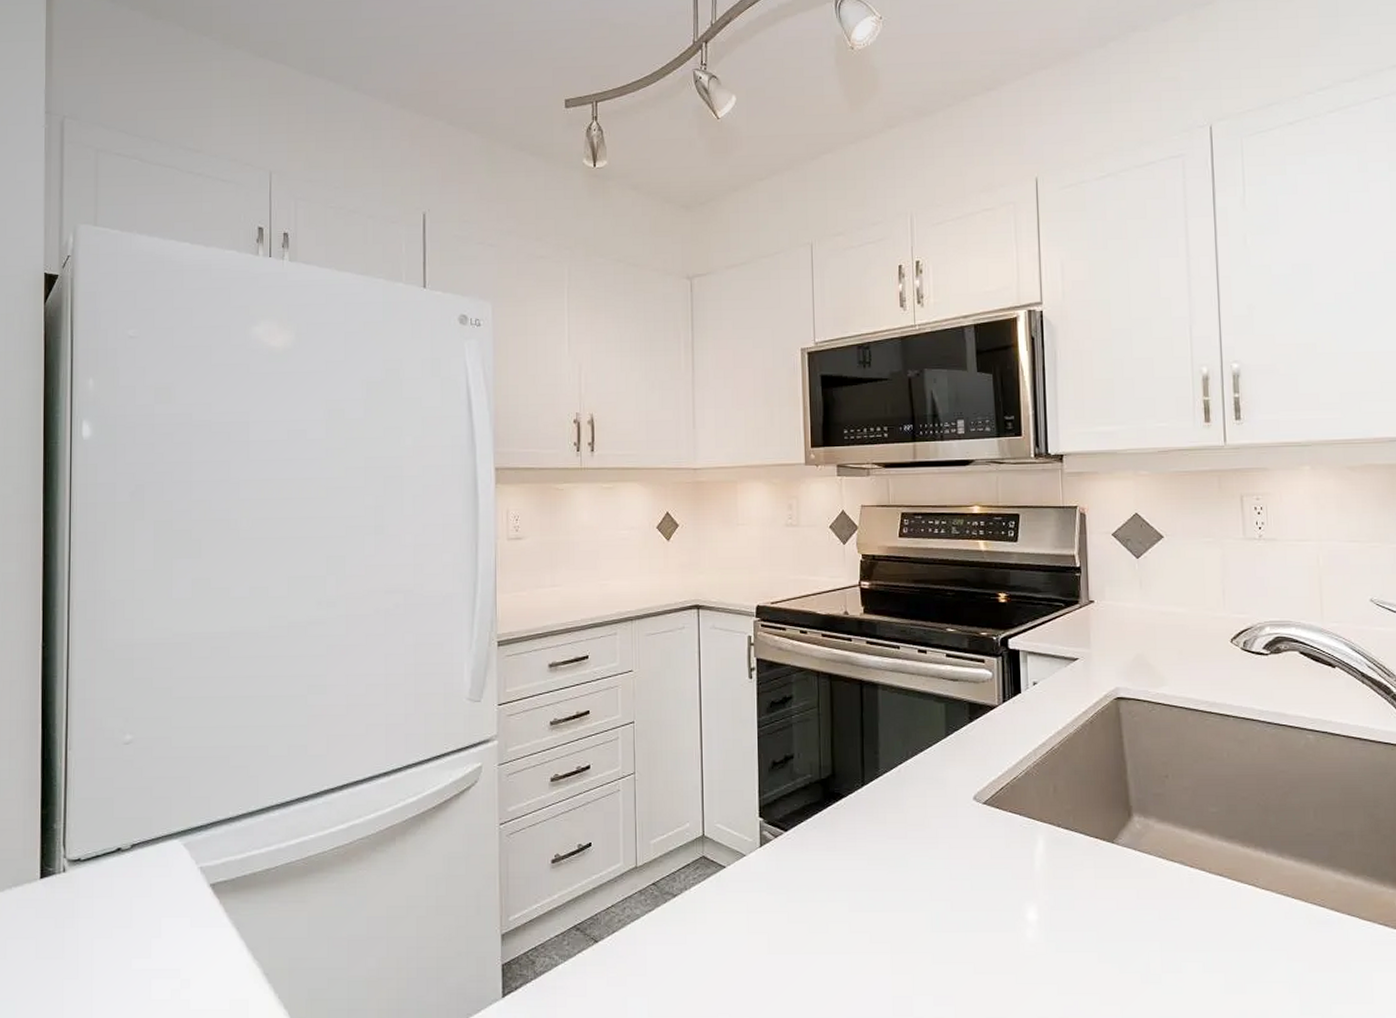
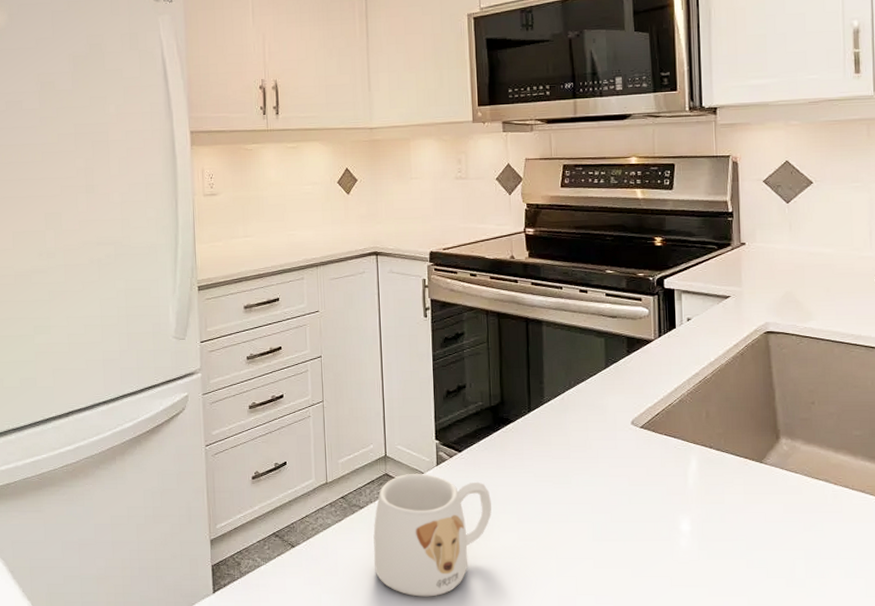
mug: none [687,856,820,999] -> present [373,474,492,597]

